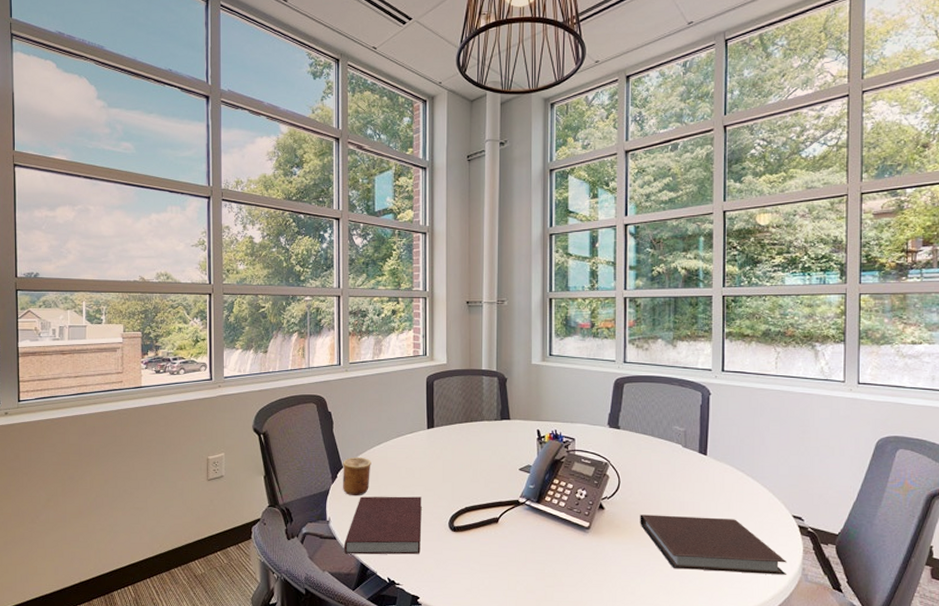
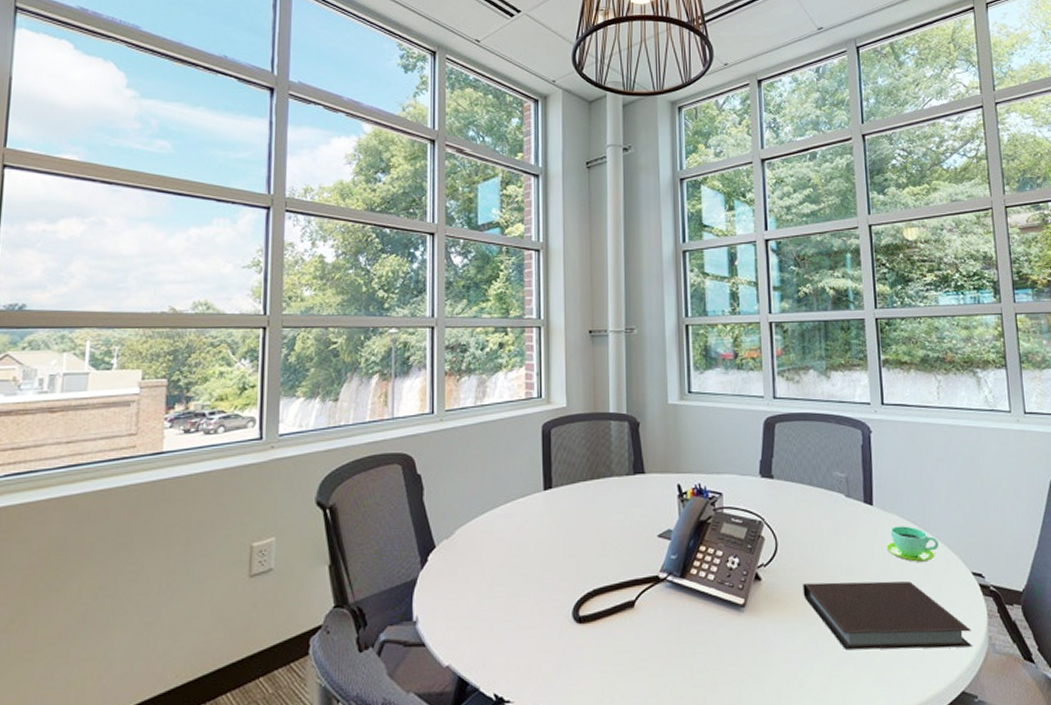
cup: present [343,457,371,495] -> none [435,531,473,584]
notebook: present [343,496,422,555] -> none [435,580,538,666]
cup: none [716,474,764,504] -> present [886,526,939,562]

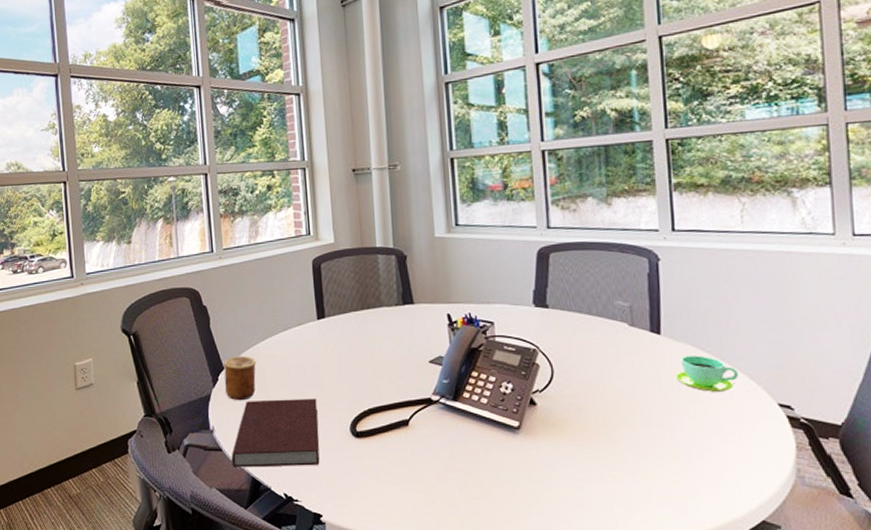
cup: none [435,531,473,584] -> present [224,355,256,400]
notebook: none [435,580,538,666] -> present [231,398,320,467]
notebook: present [803,581,973,650] -> none [581,409,778,478]

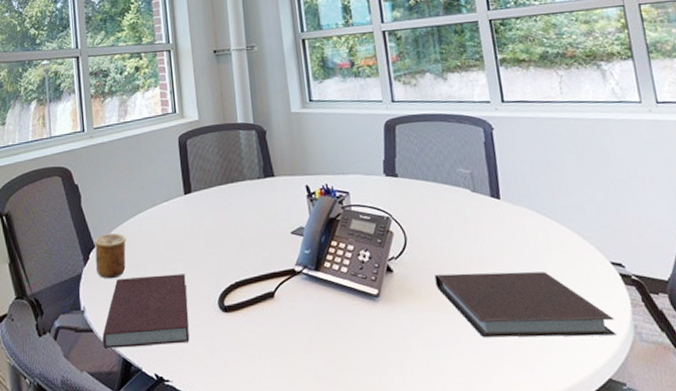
notebook: none [581,409,778,478] -> present [434,271,618,338]
cup: present [675,355,738,392] -> none [516,218,573,253]

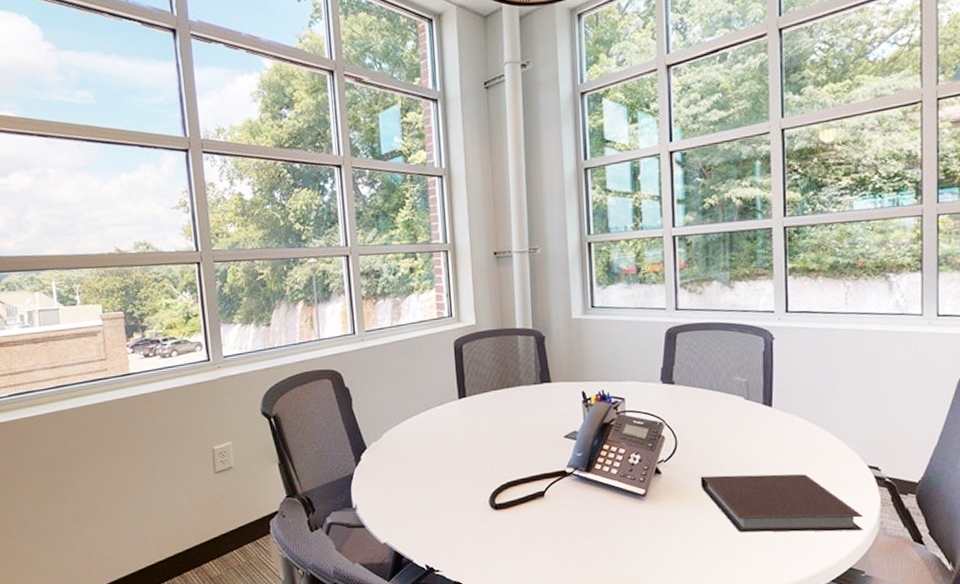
cup: present [94,233,126,278] -> none [366,435,399,478]
notebook: present [102,274,190,349] -> none [373,474,460,543]

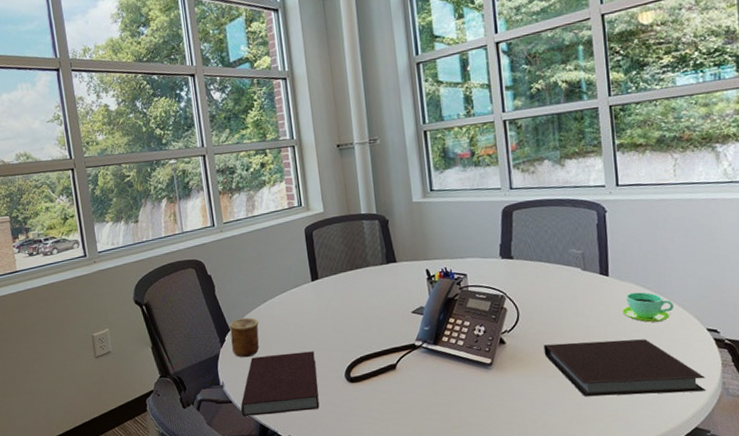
cup: none [366,435,399,478] -> present [229,317,259,357]
notebook: none [373,474,460,543] -> present [240,351,320,417]
cup: none [783,425,836,457] -> present [621,292,674,323]

